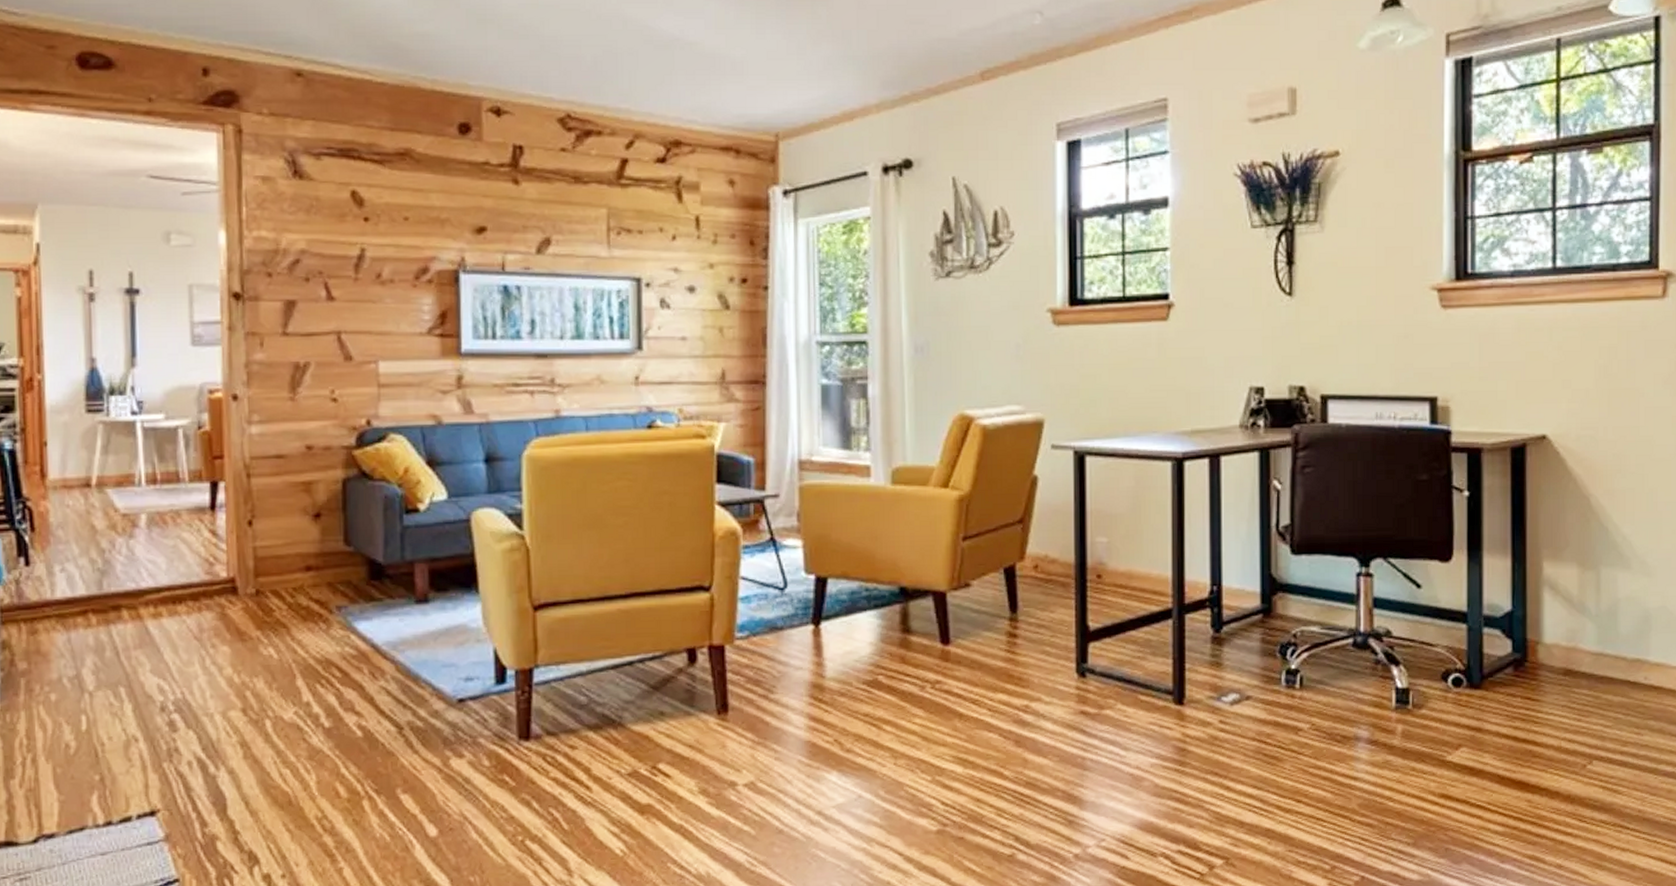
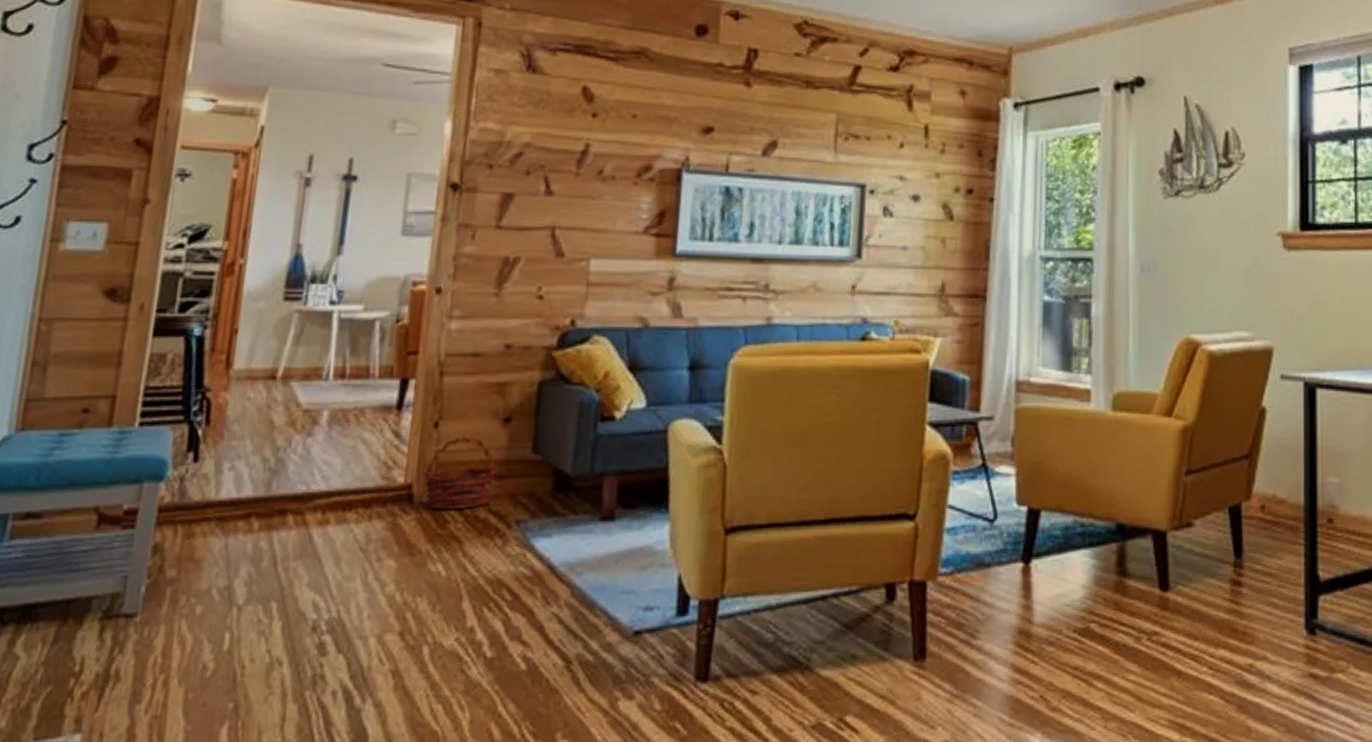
basket: none [243,531,313,600] -> present [422,435,497,510]

